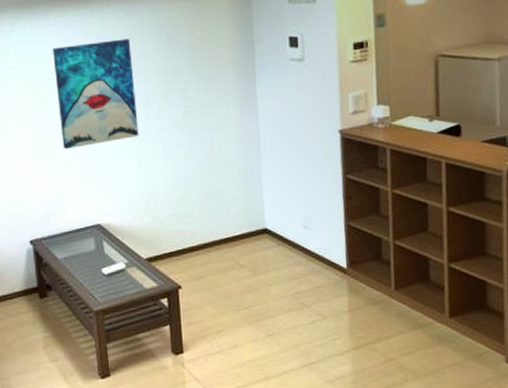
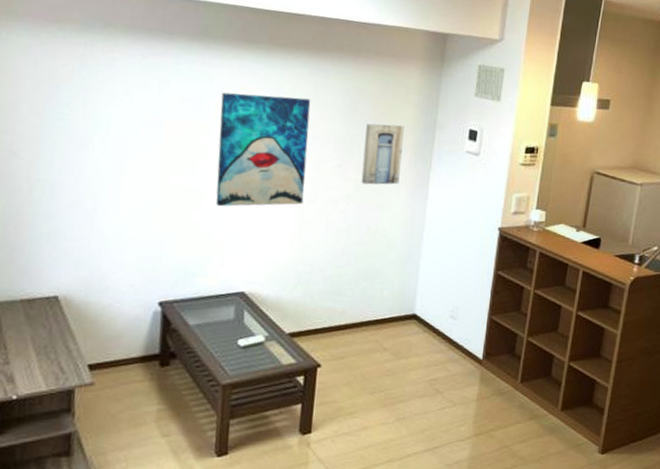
wall art: none [185,46,227,109] -> present [361,123,404,185]

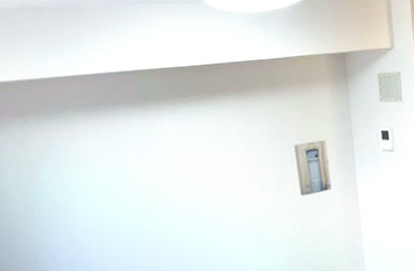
wall art: present [215,92,311,207] -> none [169,134,256,240]

